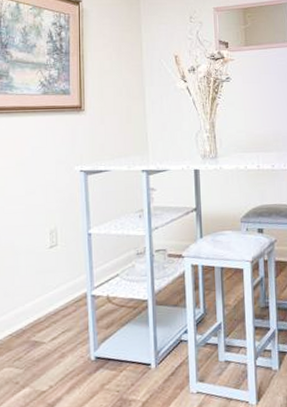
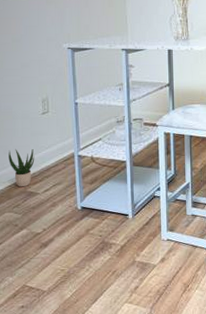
potted plant: none [9,290,40,336] -> present [8,149,35,187]

